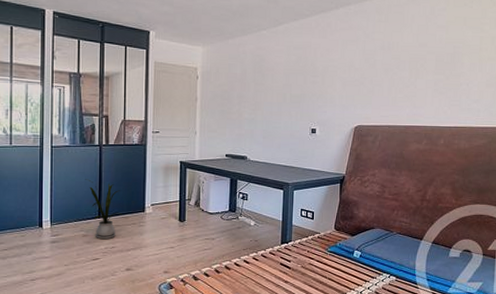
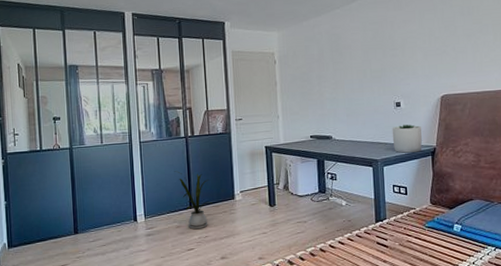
planter: none [305,150,334,179] -> present [392,124,422,153]

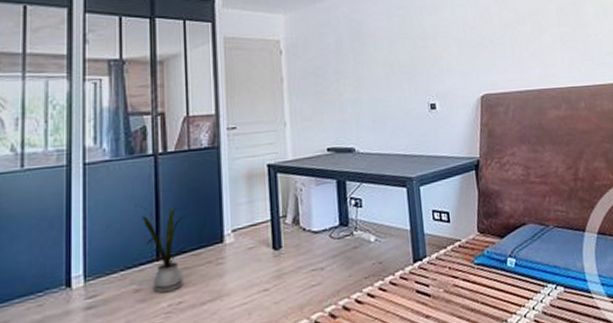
planter: present [392,124,422,153] -> none [427,130,464,168]

